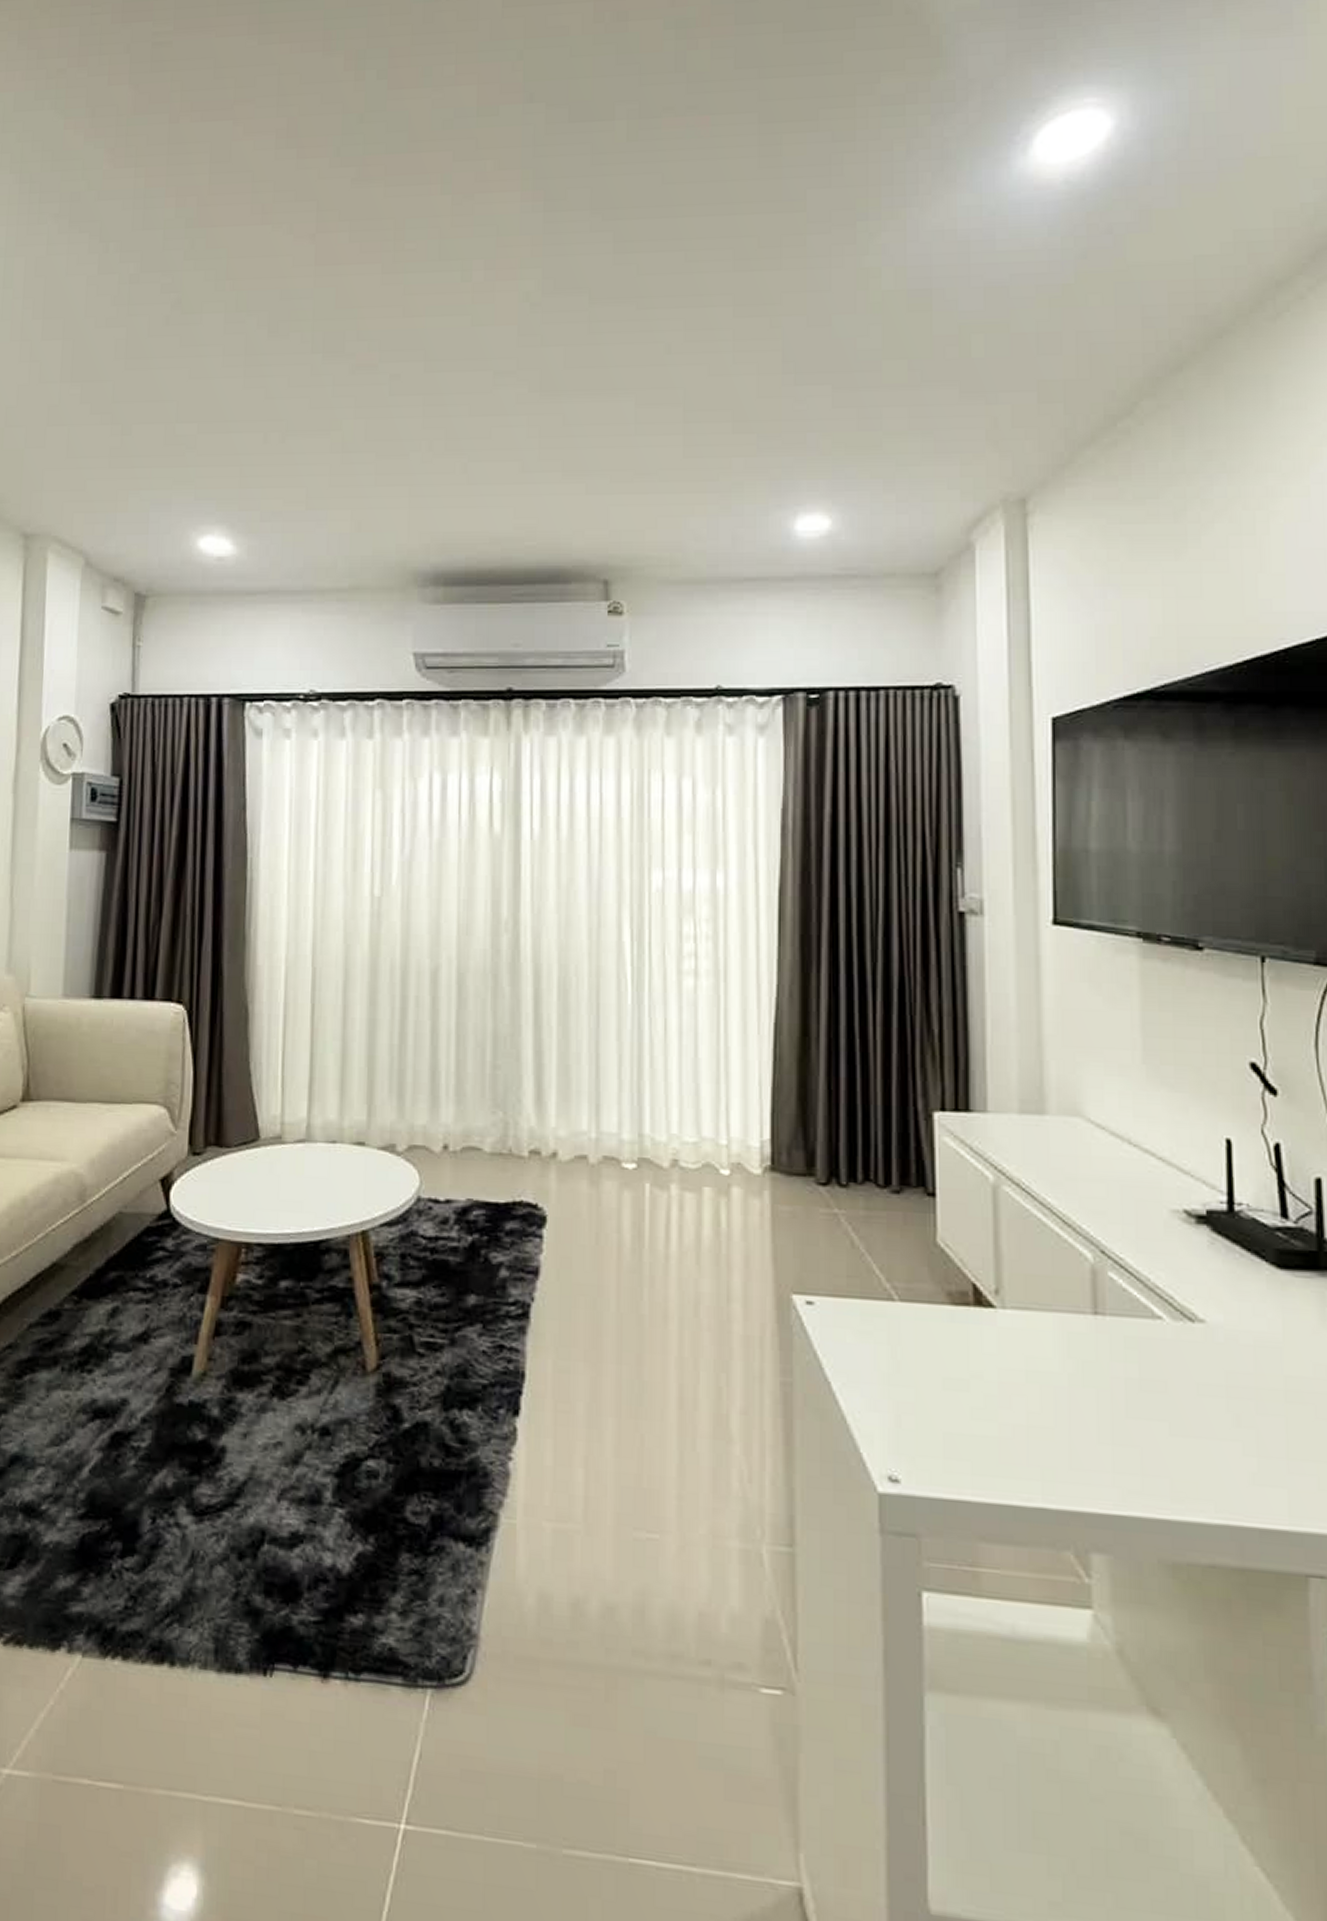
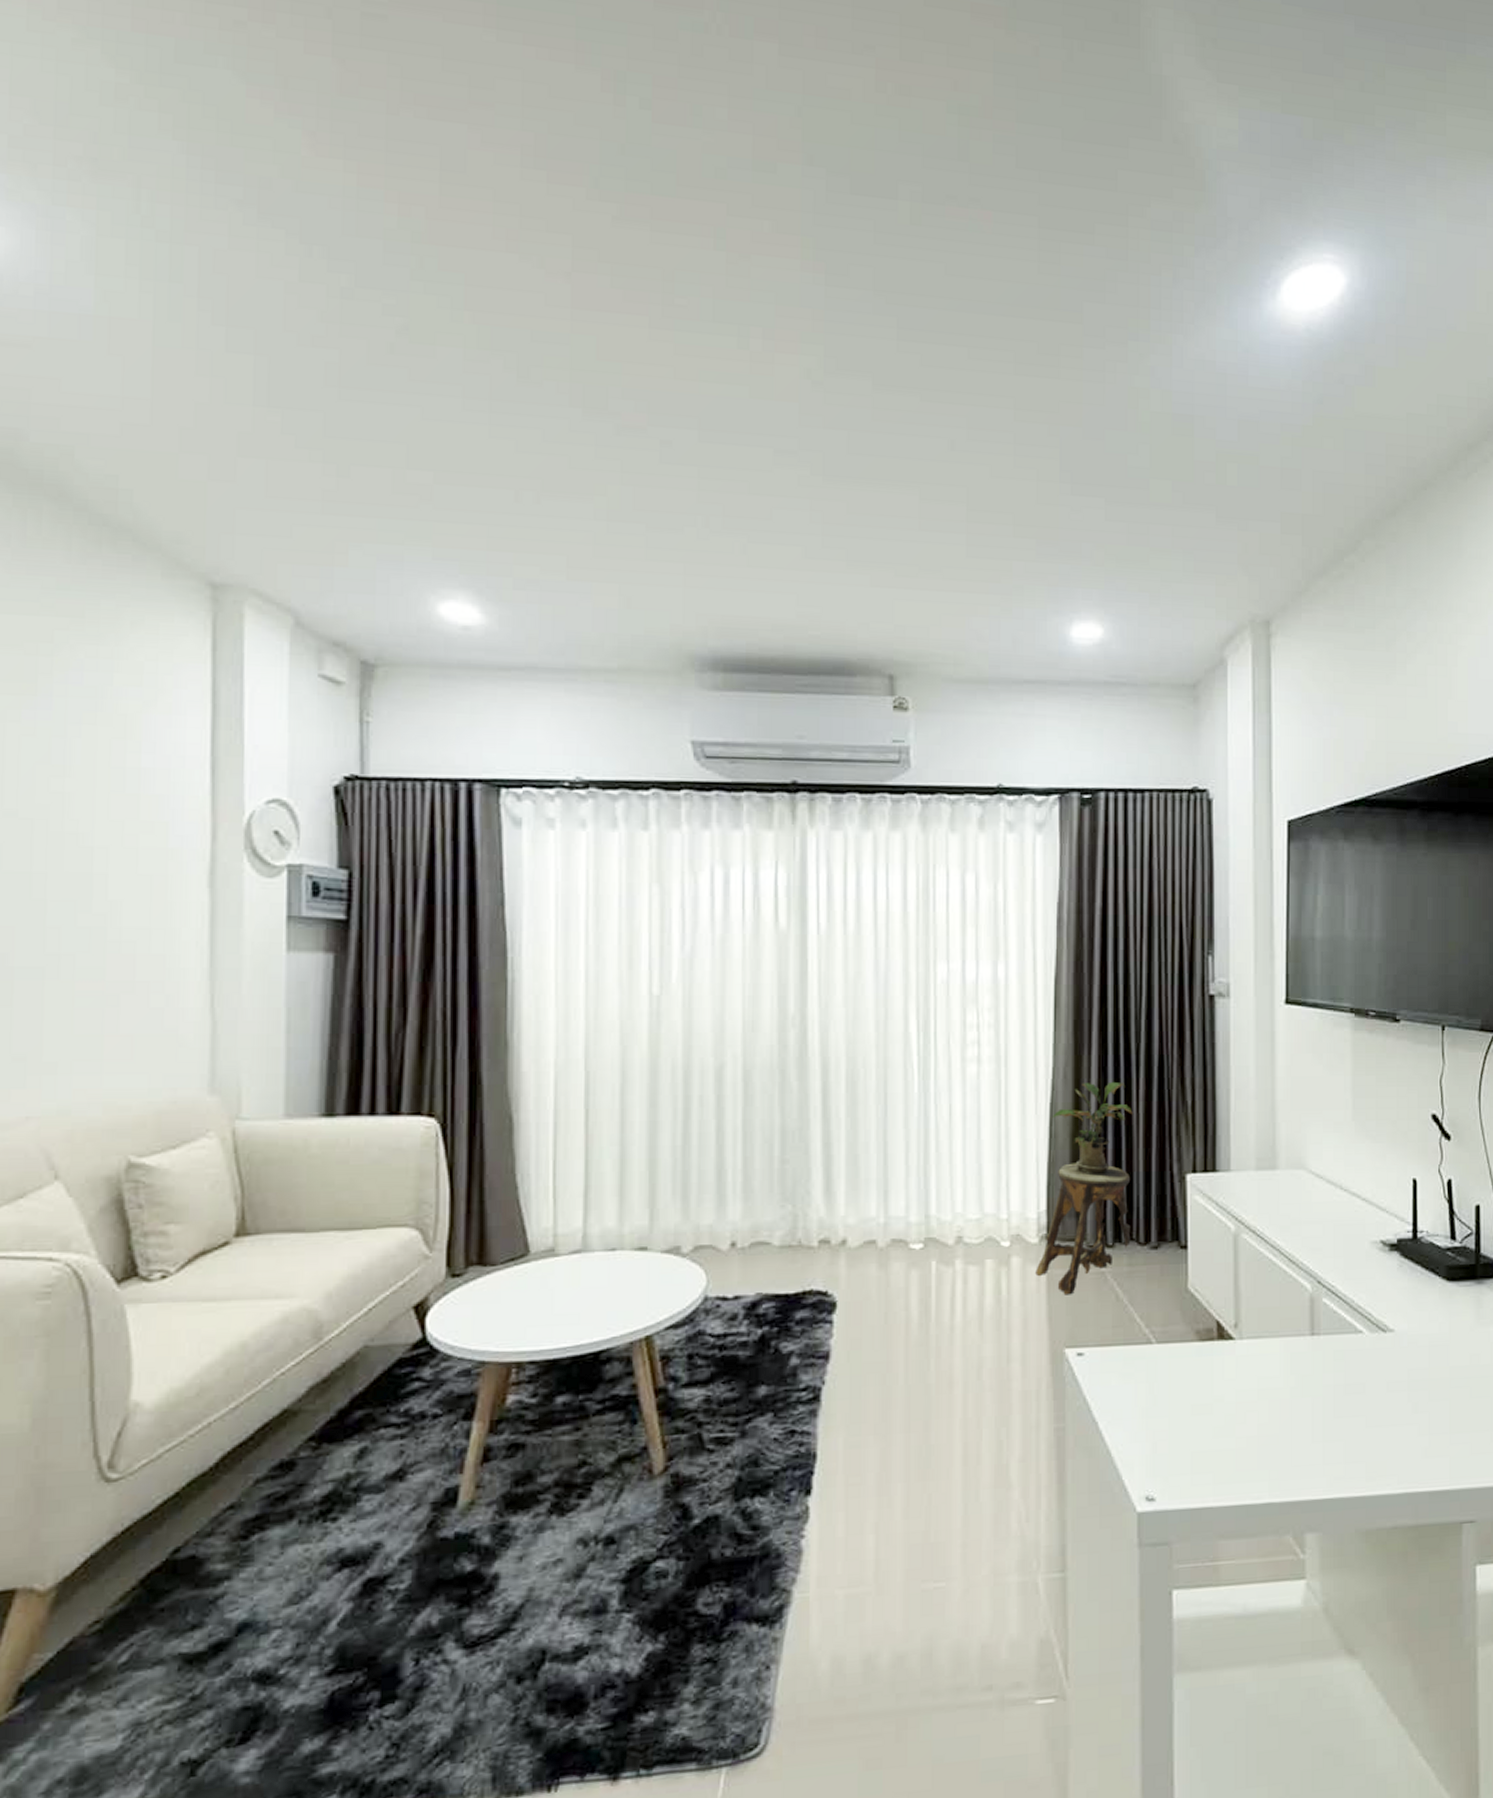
plant: none [758,1003,869,1235] -> present [1035,1081,1133,1295]

